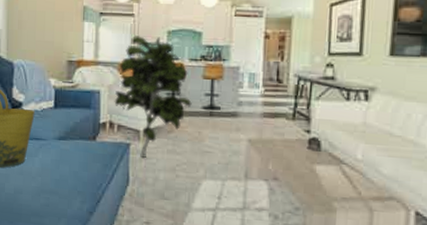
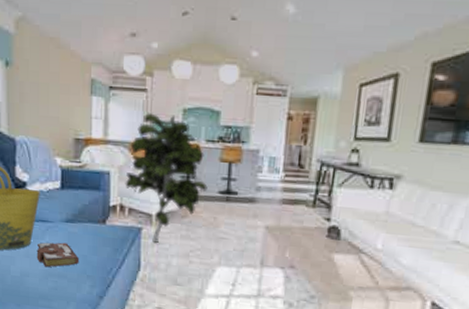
book: none [30,159,71,184] -> present [36,242,80,268]

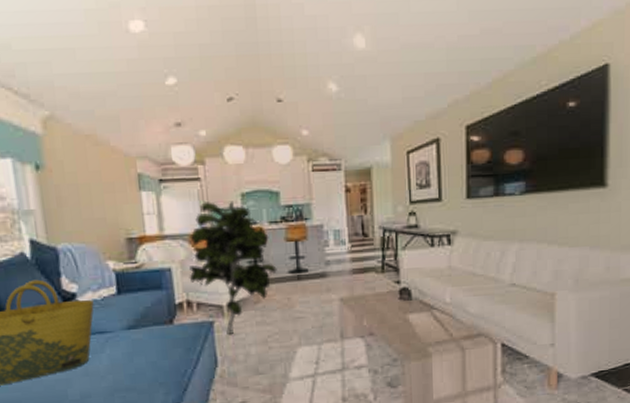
book: present [36,242,80,268] -> none [96,352,149,383]

